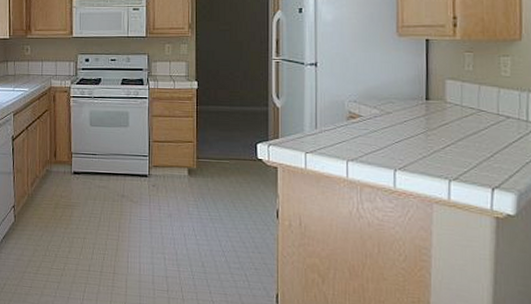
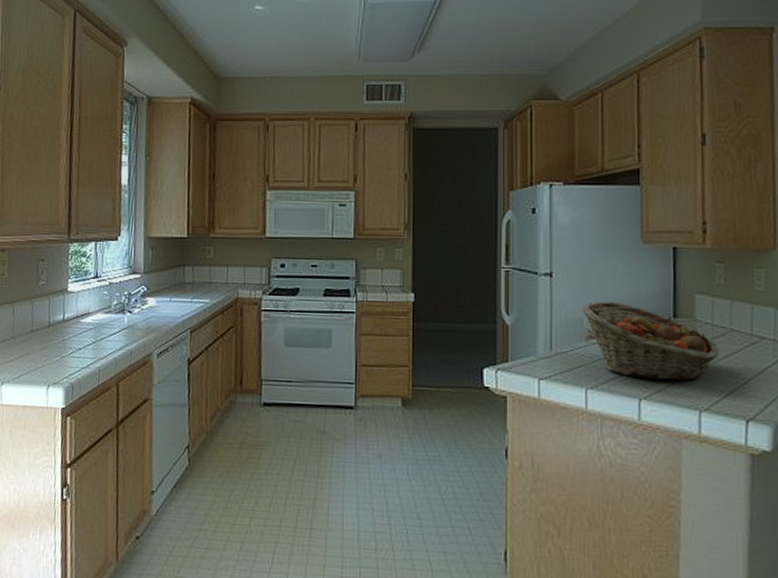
fruit basket: none [343,87,468,154] -> present [581,302,720,381]

